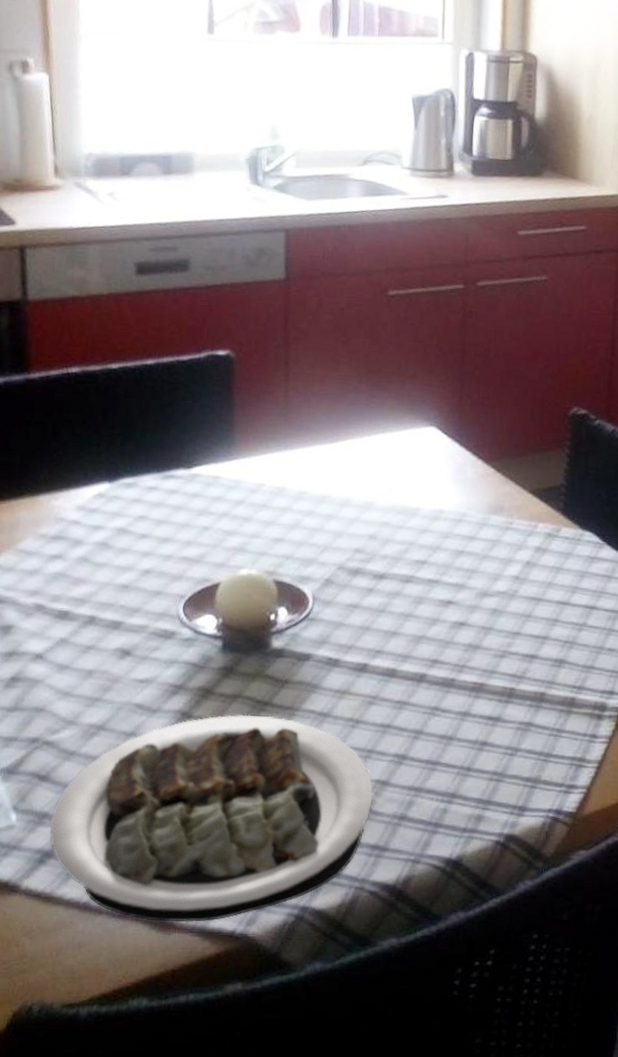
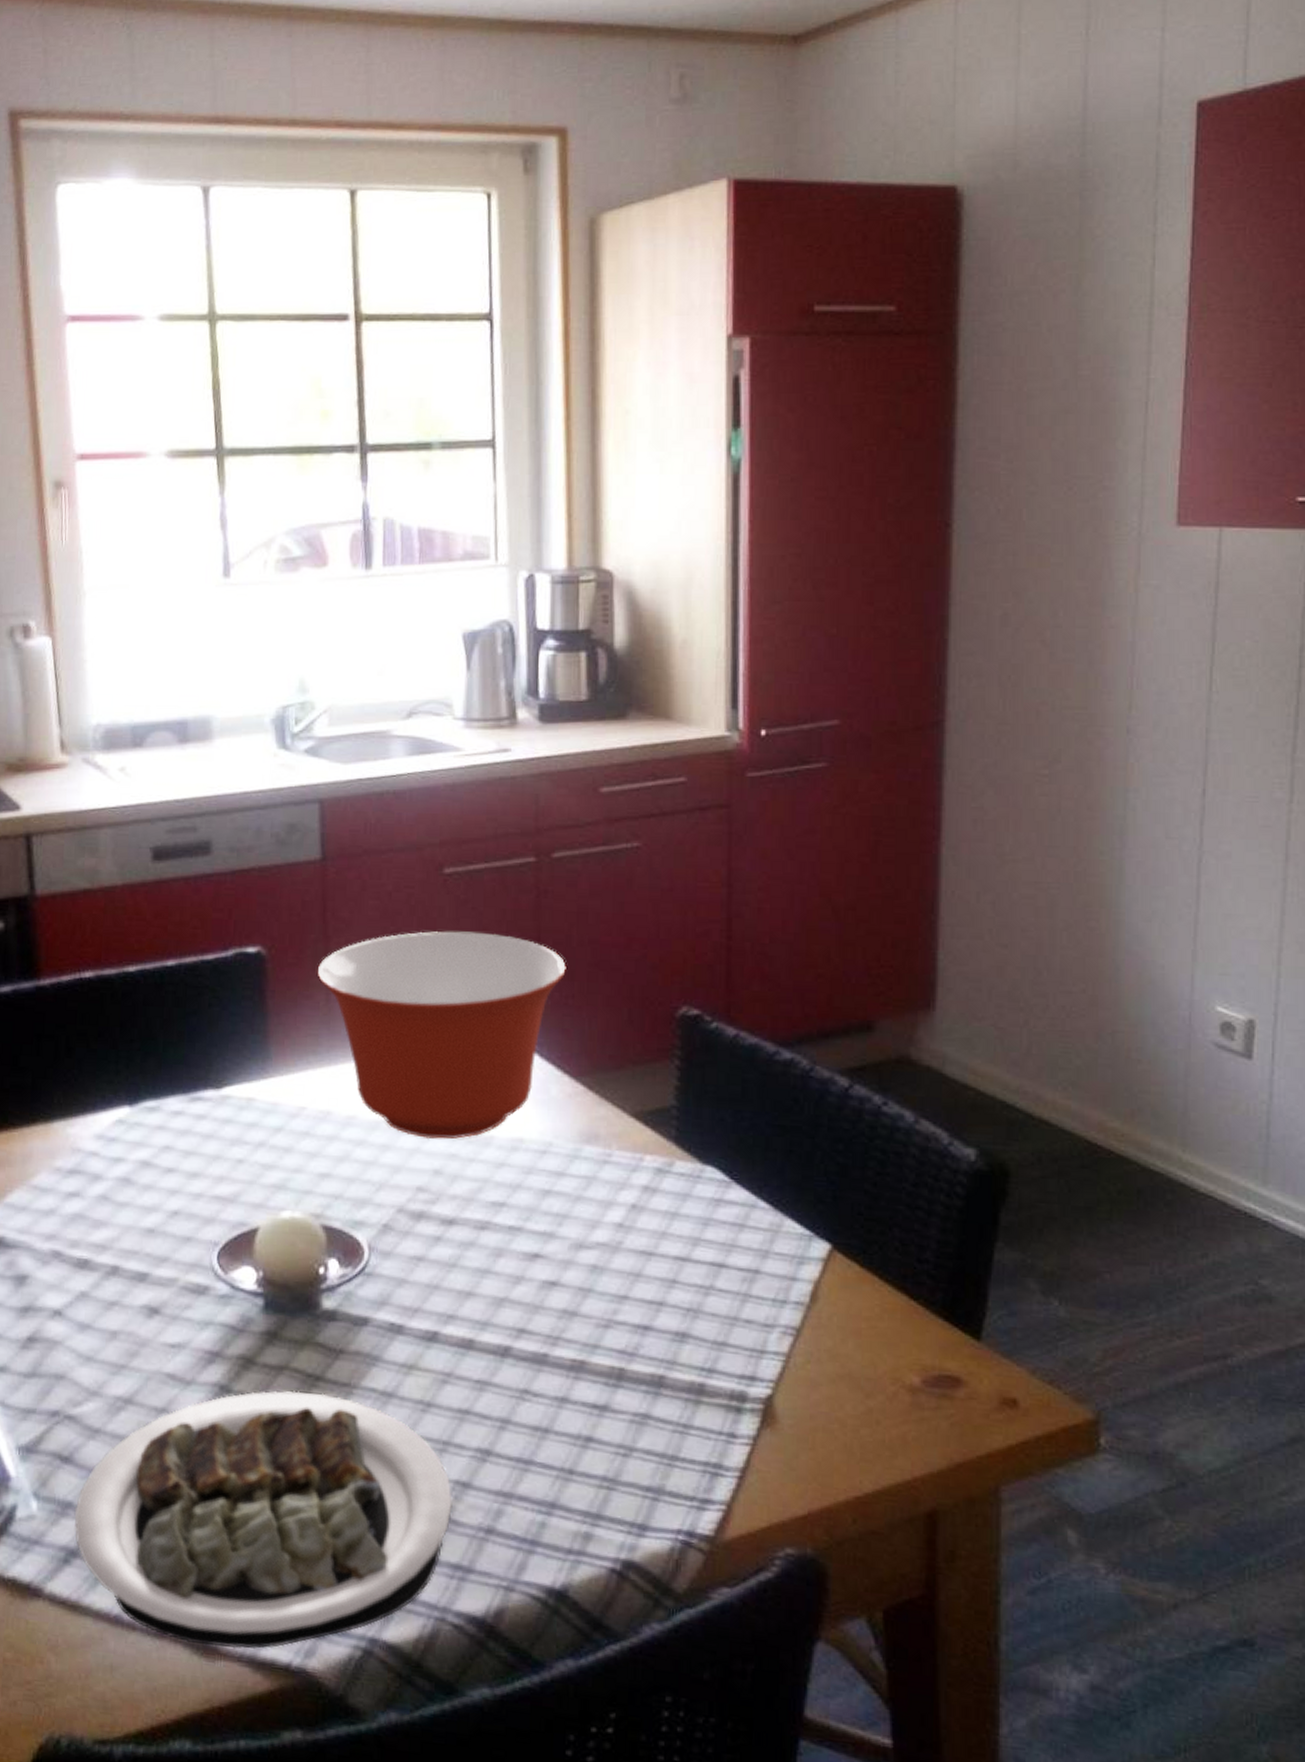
mixing bowl: none [277,342,484,511] -> present [317,931,566,1139]

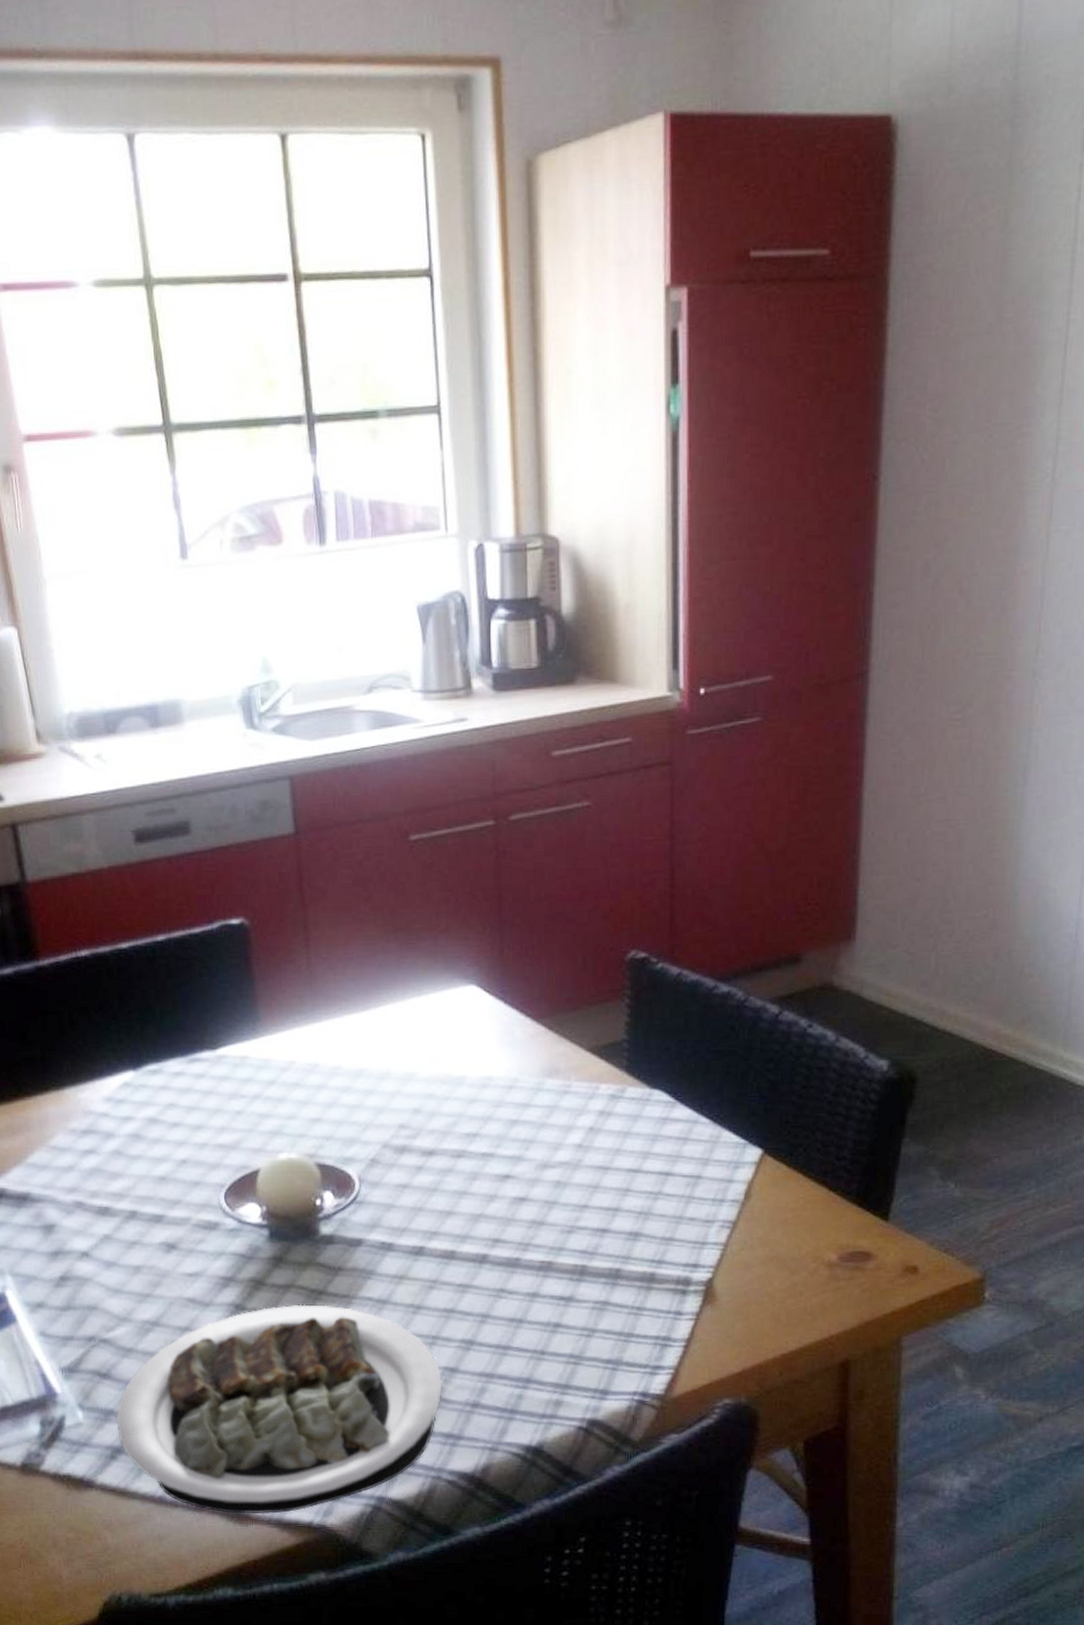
mixing bowl: present [317,931,566,1139] -> none [297,893,526,1082]

